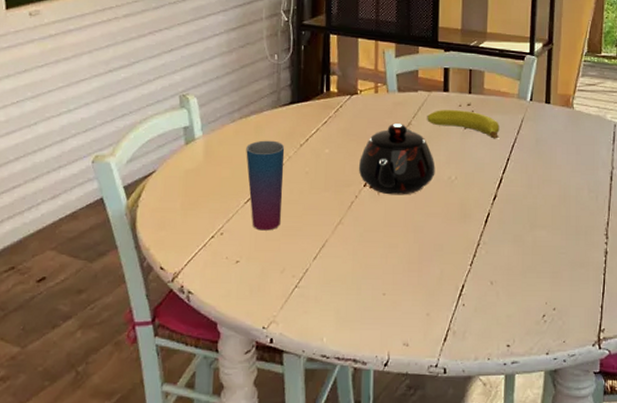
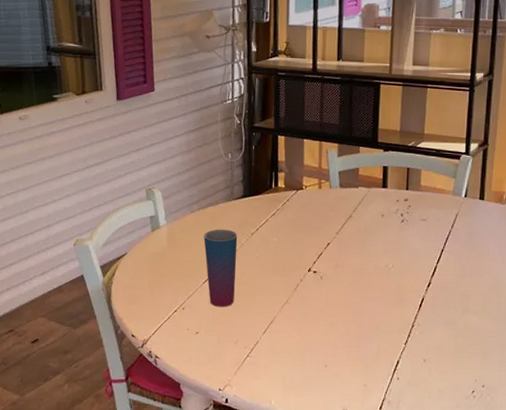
teapot: present [358,123,435,195] -> none [303,216,374,280]
fruit: present [427,109,500,139] -> none [366,203,435,232]

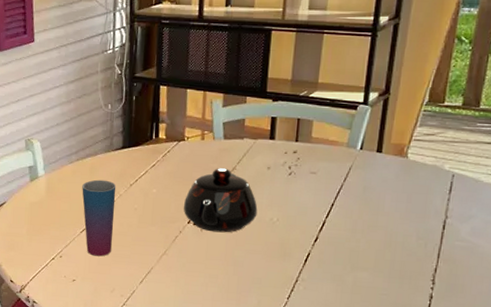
teapot: none [303,216,374,280] -> present [183,168,258,233]

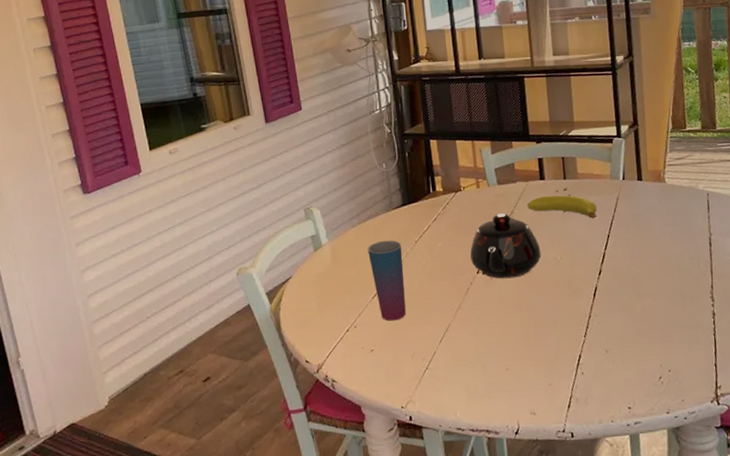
fruit: none [251,156,326,185] -> present [527,195,597,219]

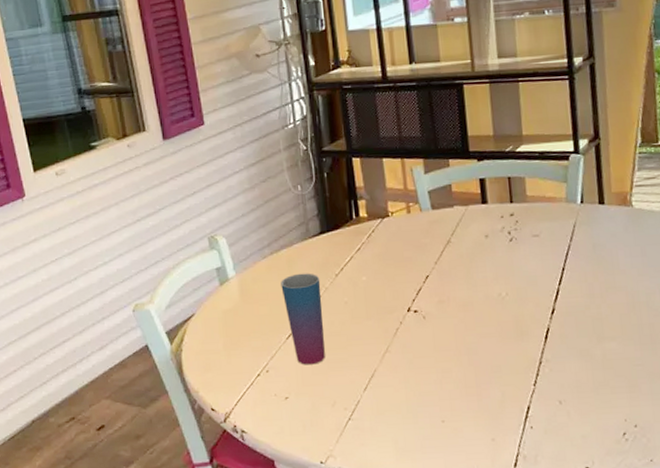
teapot: present [469,213,541,279] -> none [399,242,483,318]
fruit: present [527,195,597,219] -> none [467,221,550,249]

